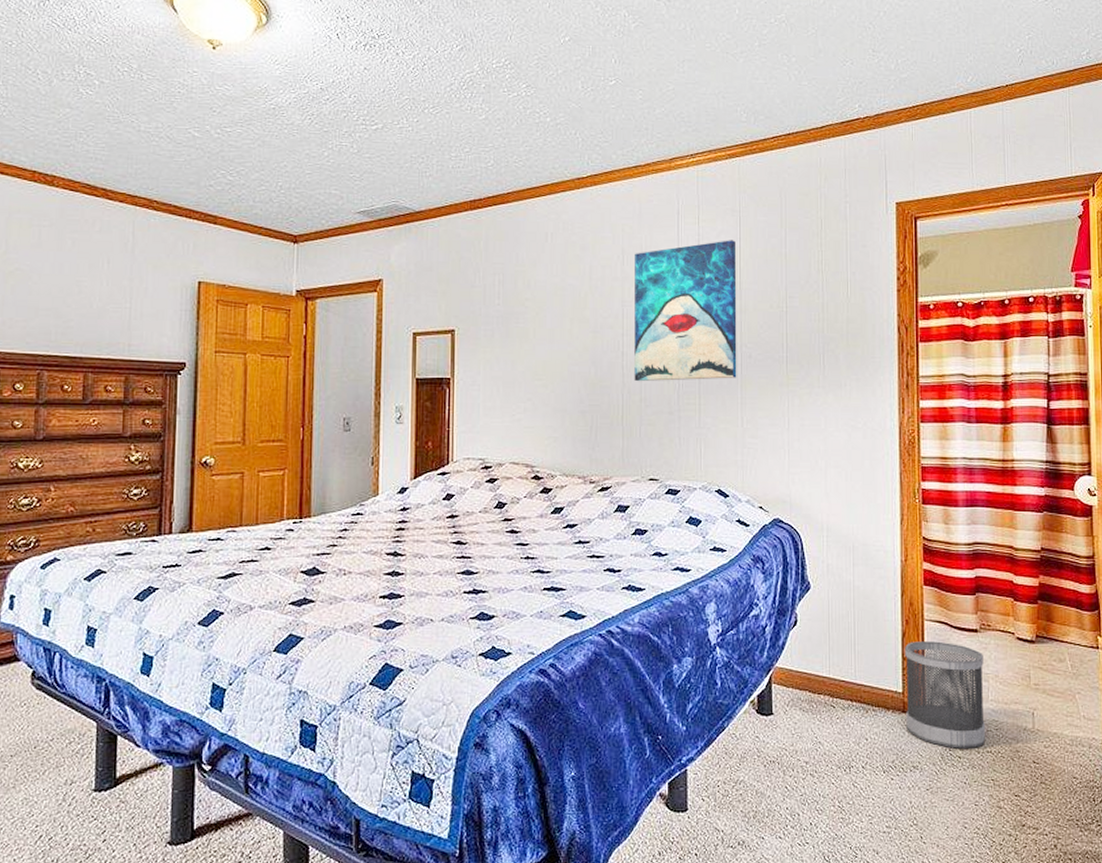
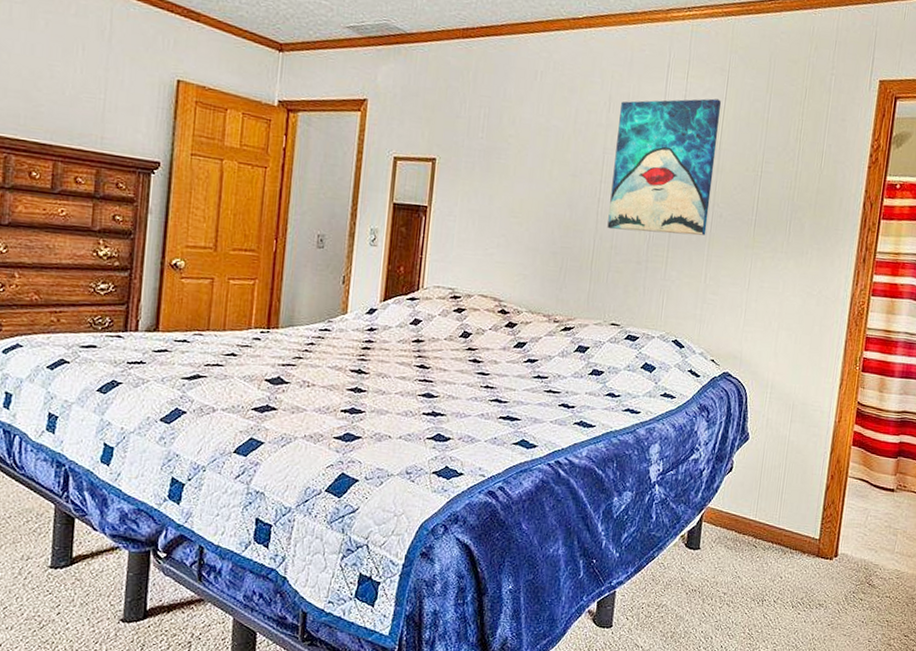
wastebasket: present [905,641,986,749] -> none [818,495,896,593]

